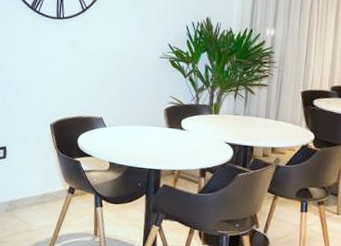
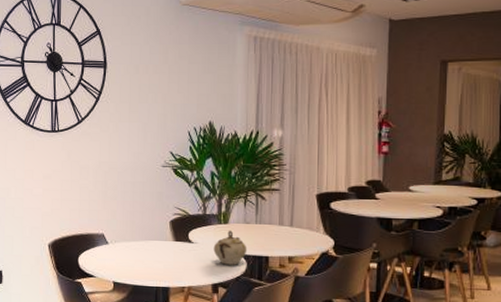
sugar bowl: none [203,120,235,153] -> present [213,230,247,265]

